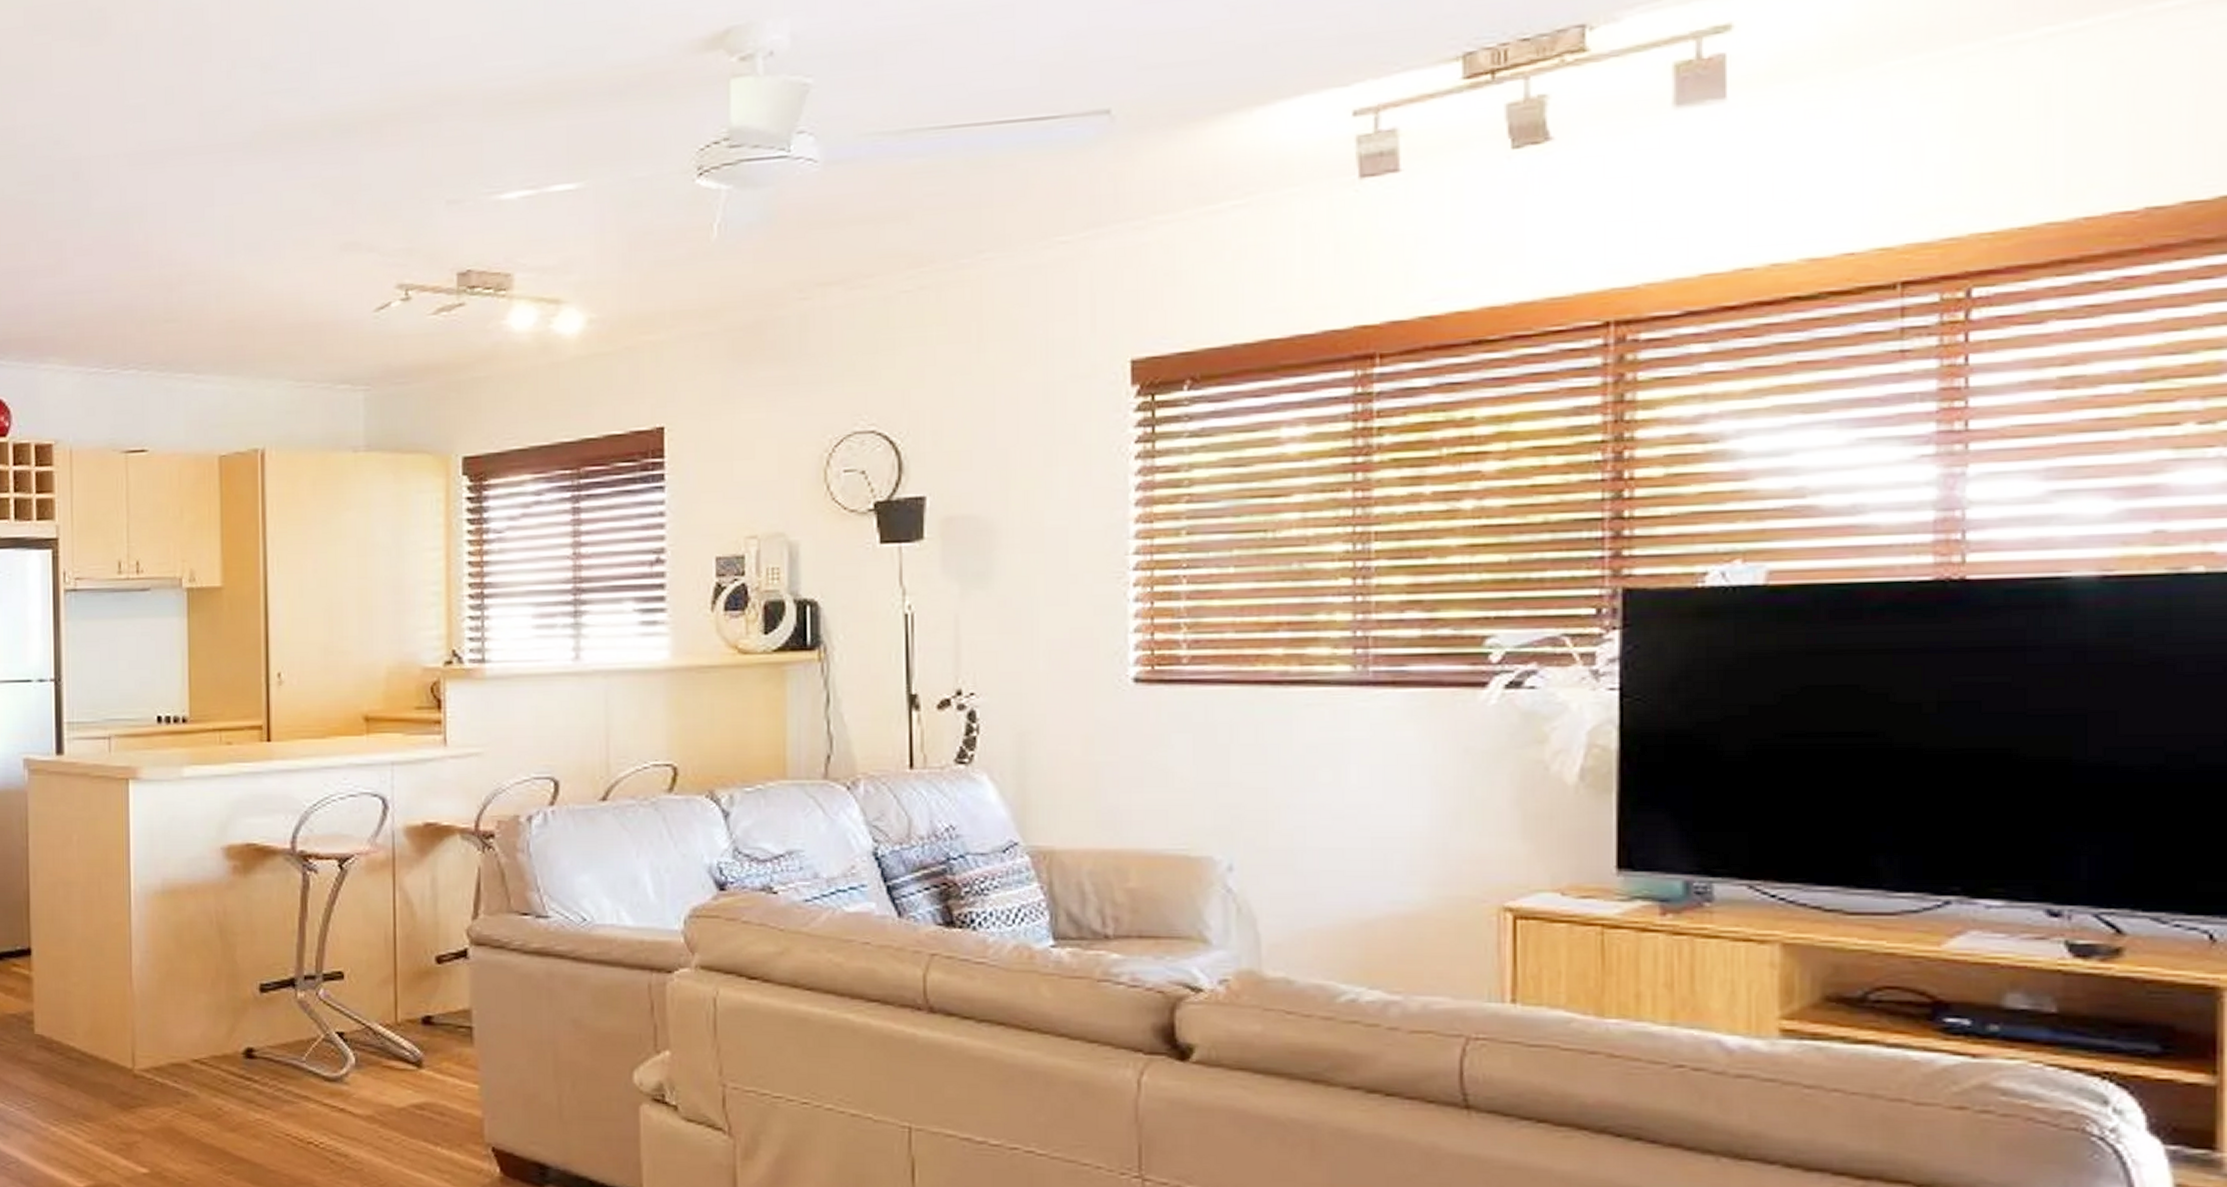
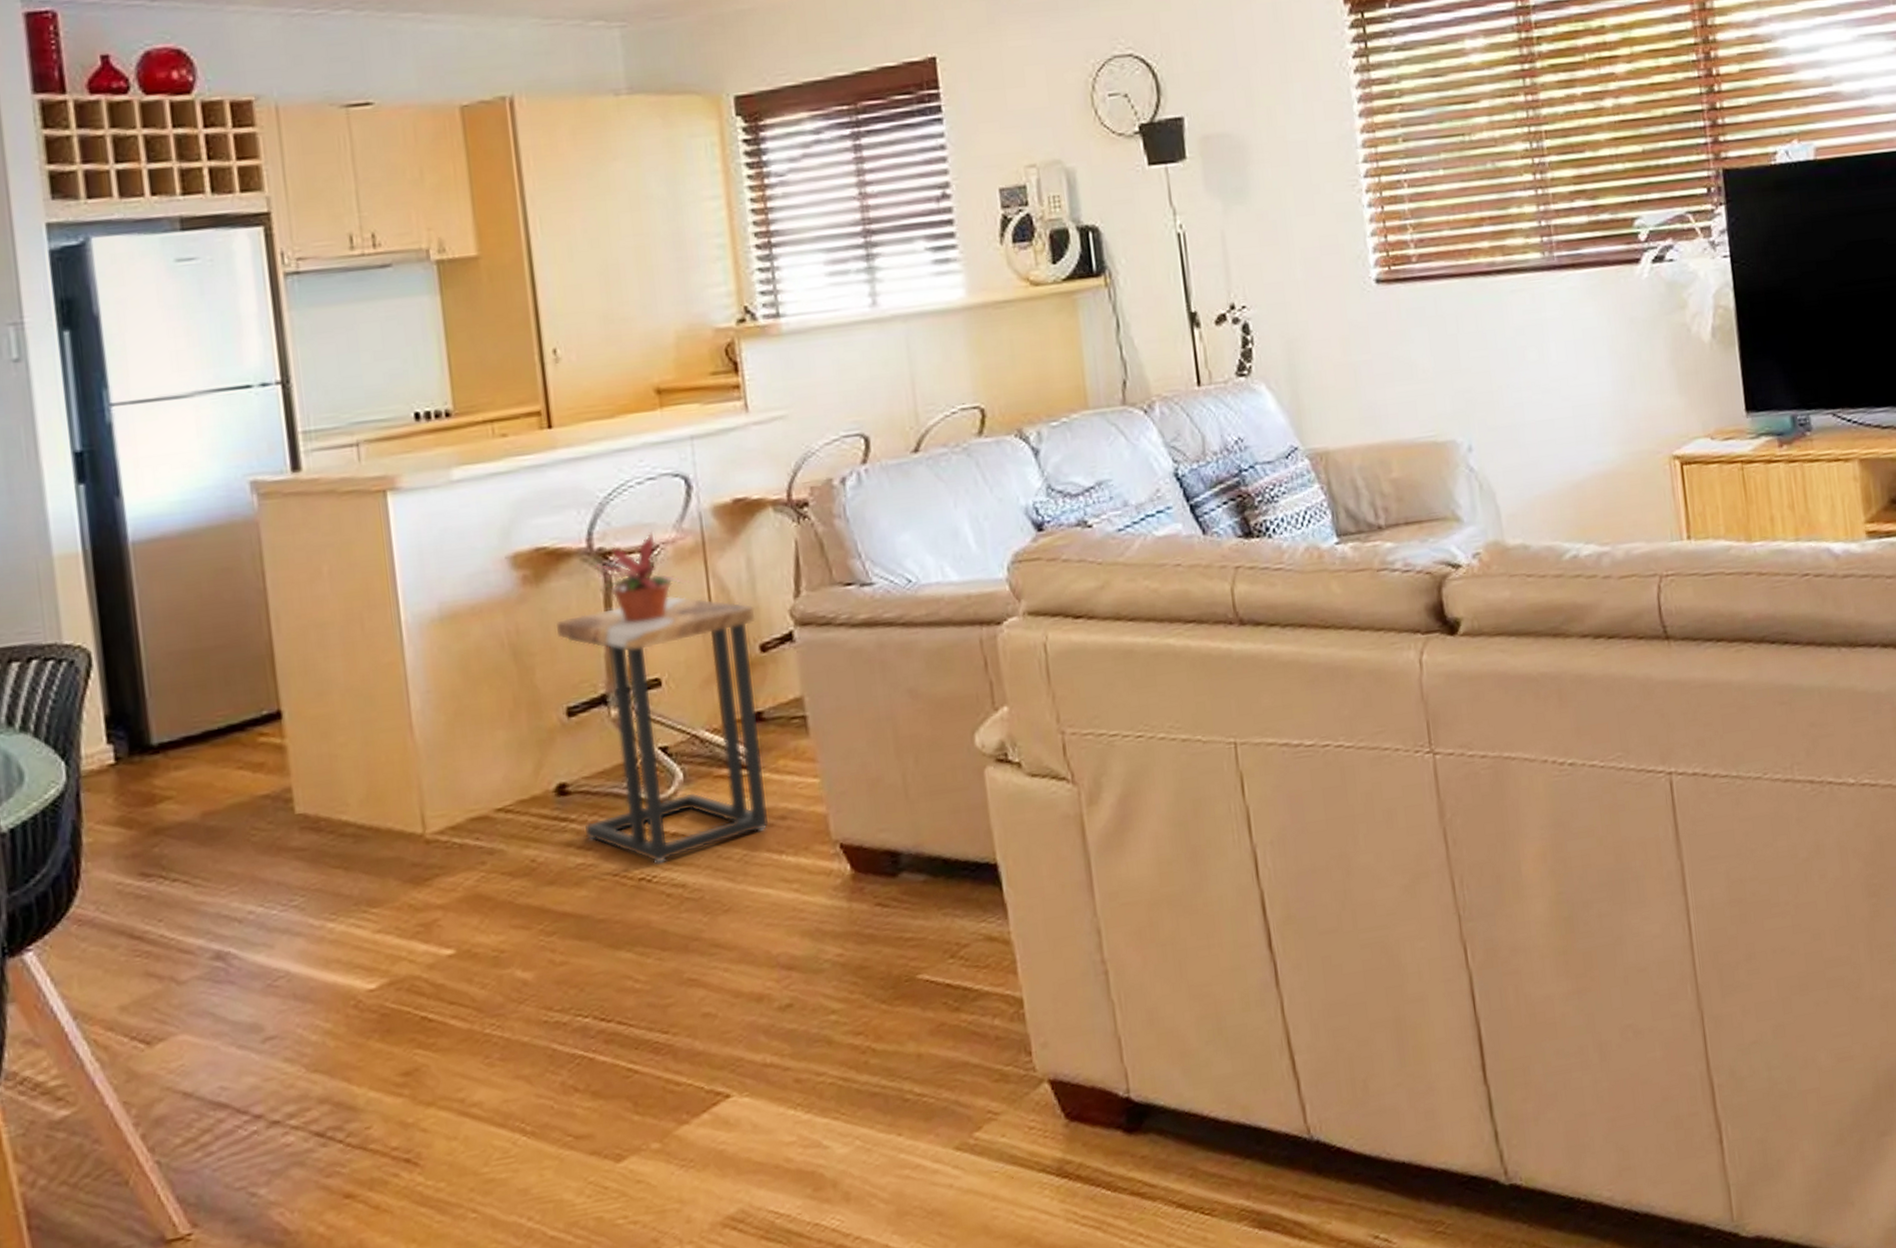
side table: none [257,901,436,1132] -> present [555,595,768,864]
potted plant: none [295,842,378,920] -> present [594,532,690,623]

